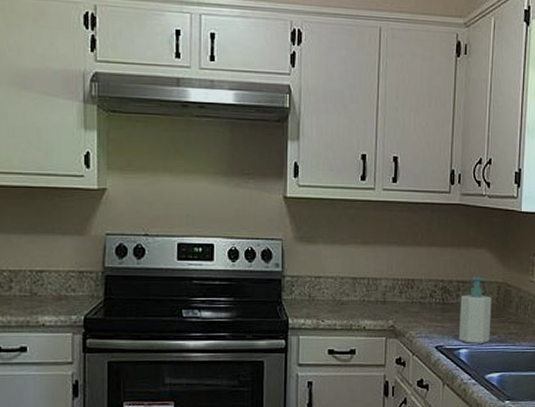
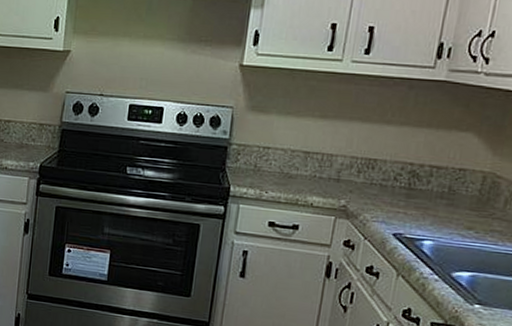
soap bottle: present [458,277,492,343] -> none [423,163,473,238]

